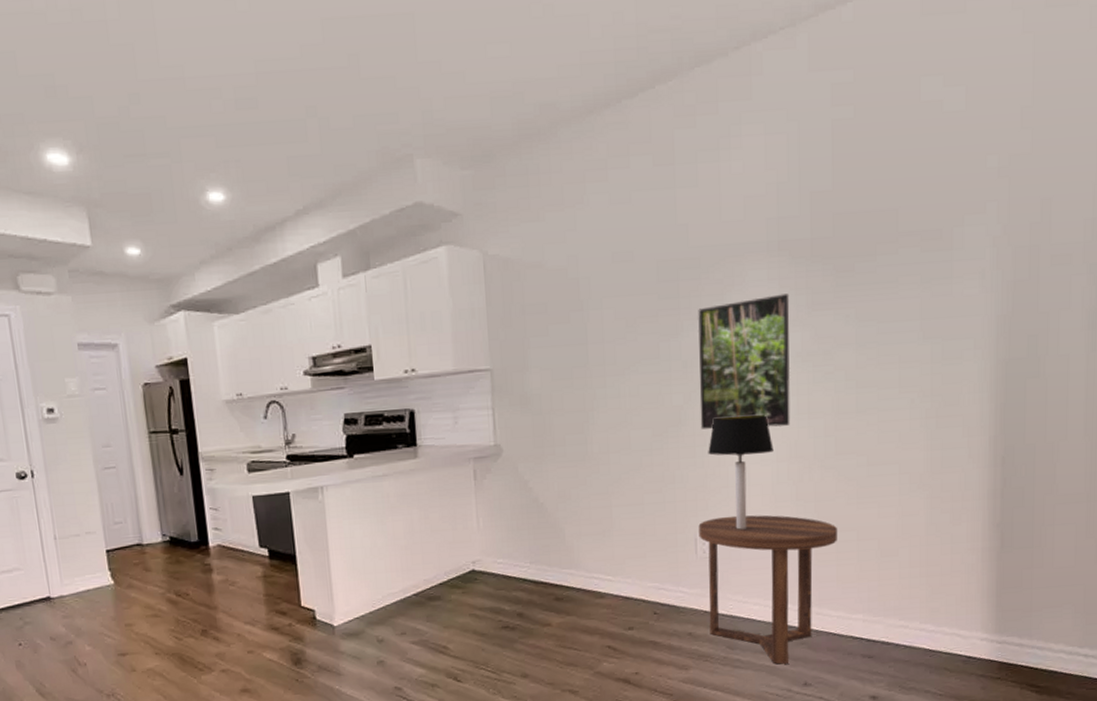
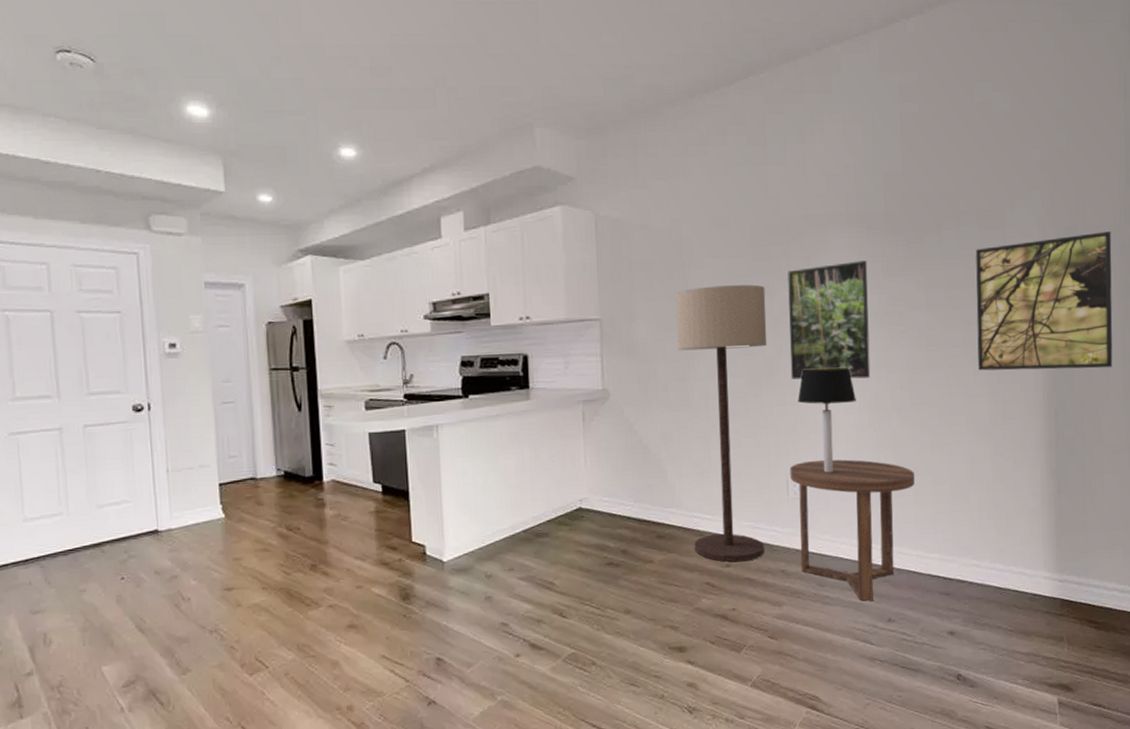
floor lamp: none [573,325,675,625] -> present [675,284,767,562]
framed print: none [915,248,1080,415] -> present [975,231,1113,371]

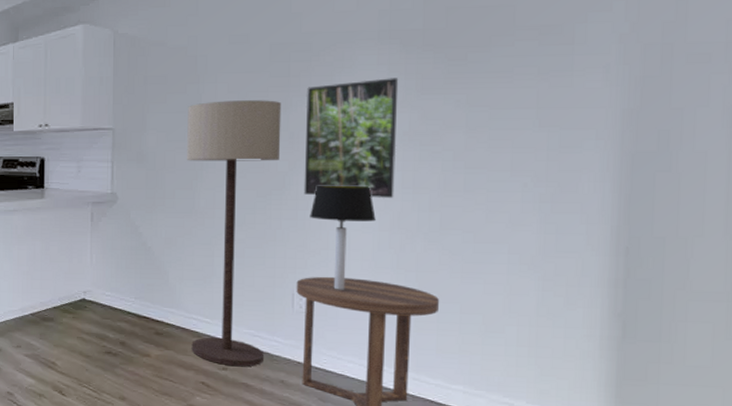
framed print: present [975,231,1113,371] -> none [527,48,722,204]

